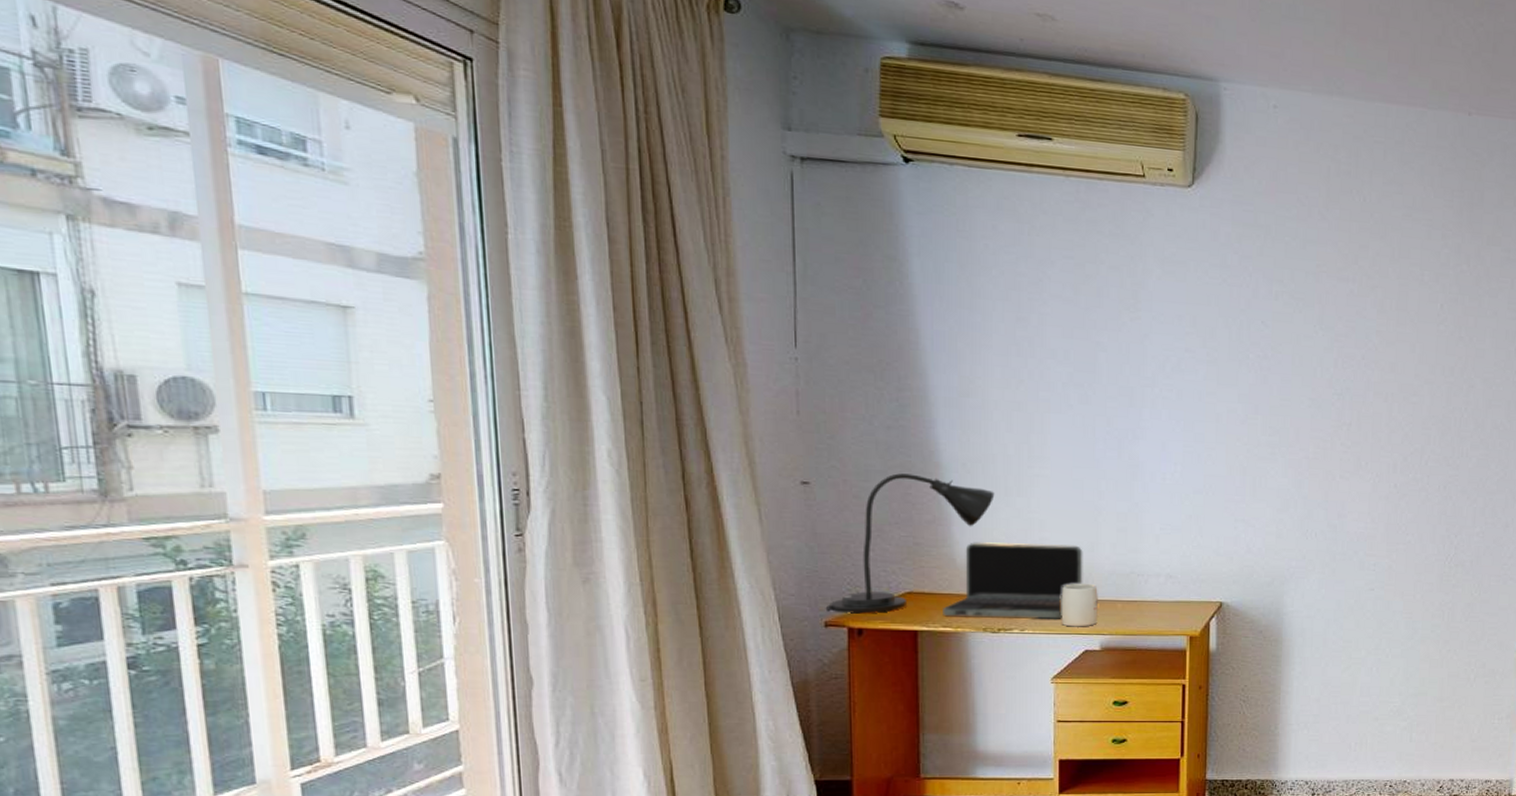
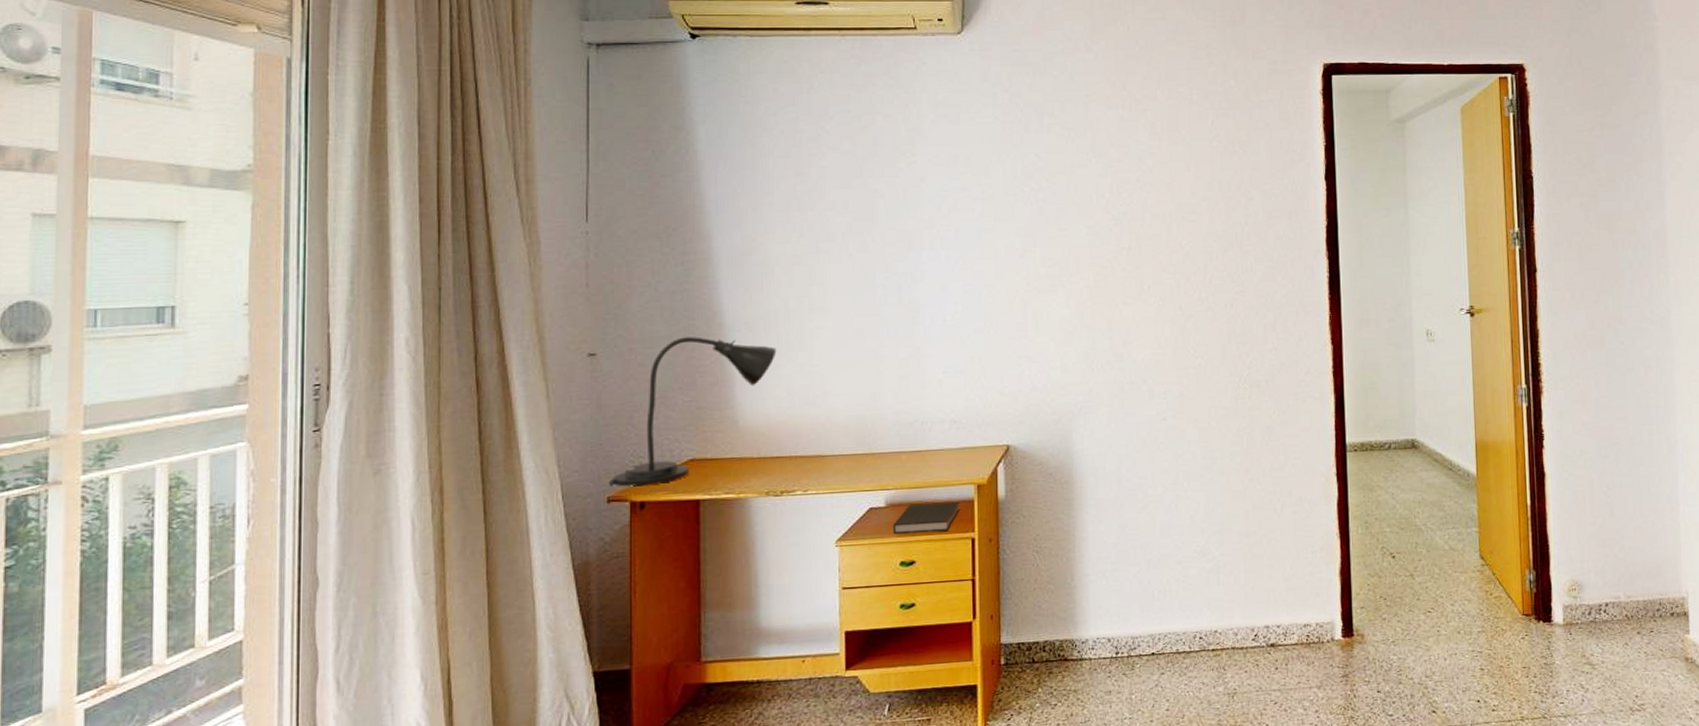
laptop: present [942,542,1083,619] -> none [725,397,866,483]
mug: present [1061,583,1098,627] -> none [844,435,882,484]
book: none [1107,649,1172,677] -> present [892,501,960,535]

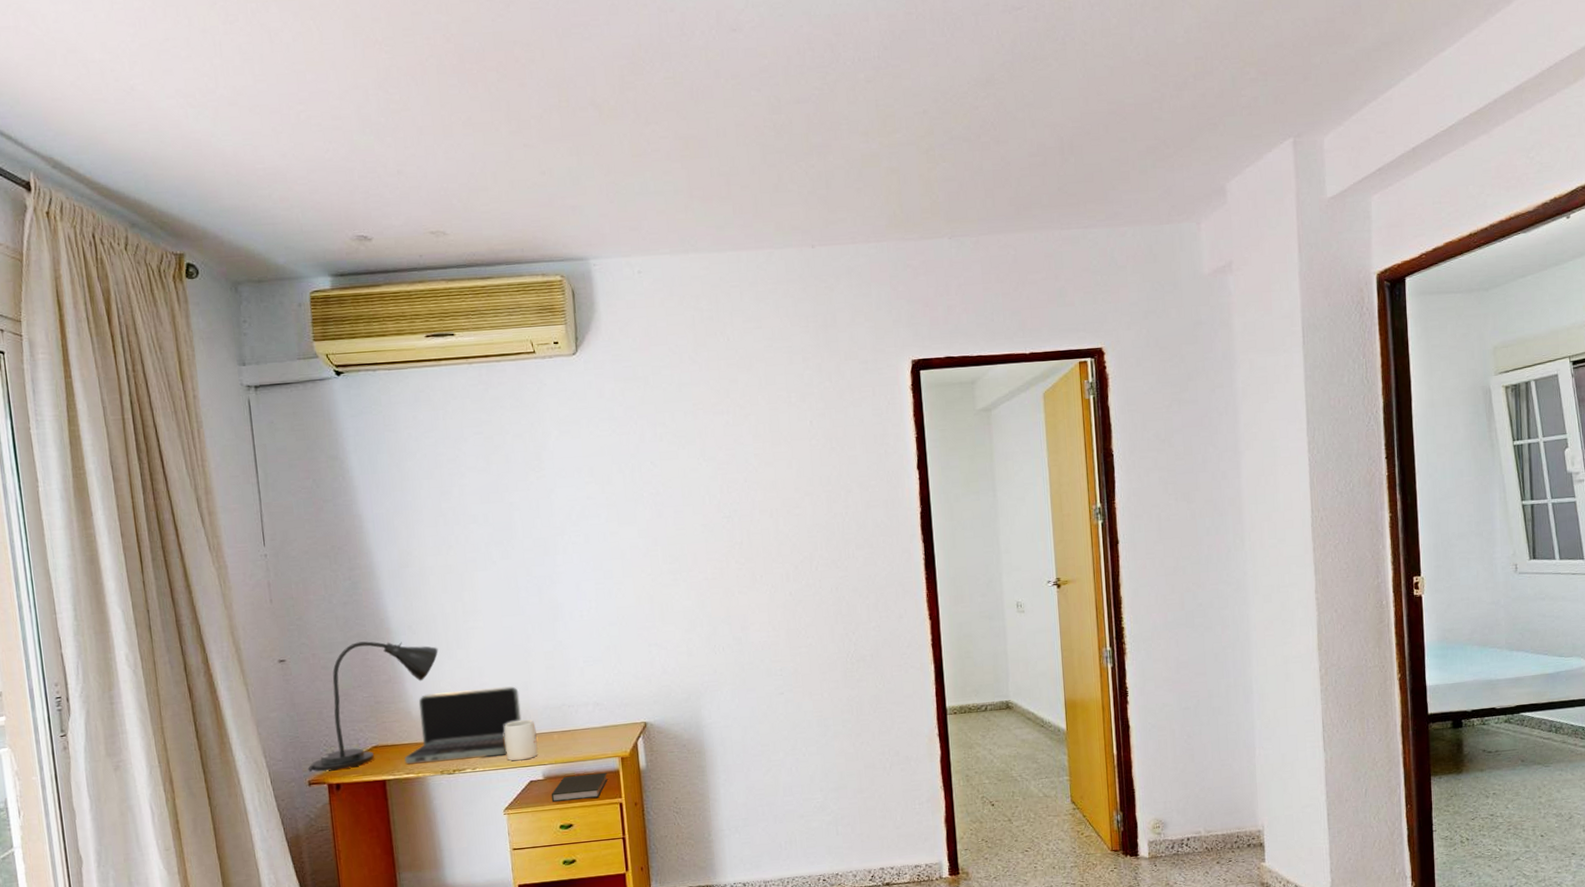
laptop: none [725,397,866,483] -> present [404,686,522,765]
mug: none [844,435,882,484] -> present [503,719,538,761]

